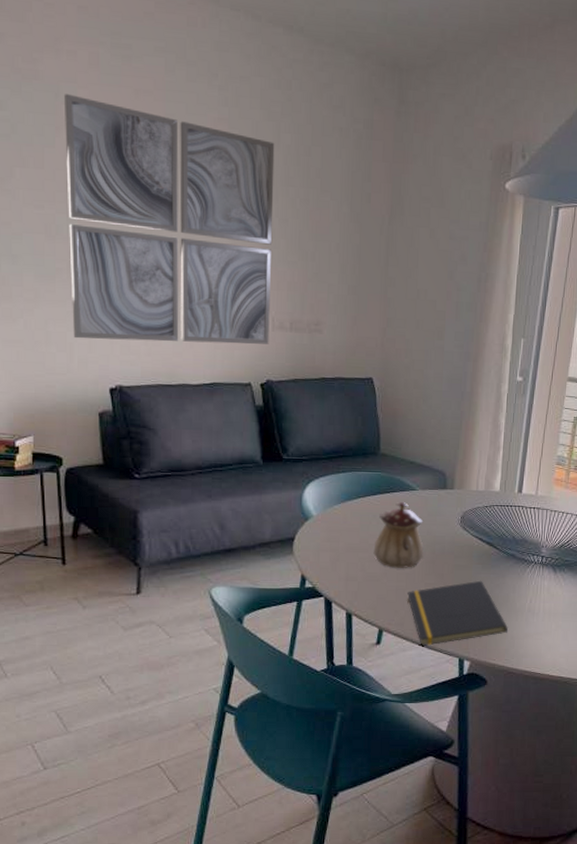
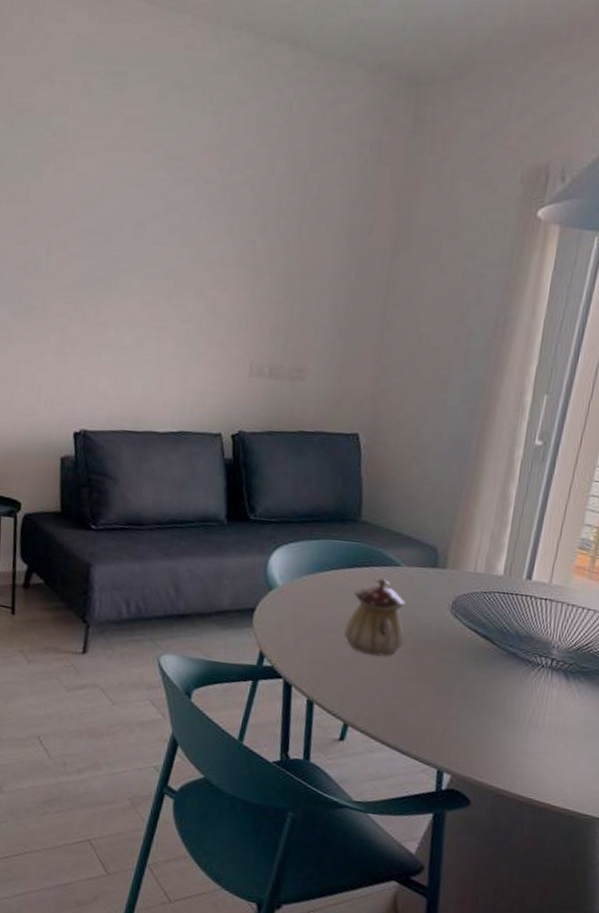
wall art: present [63,94,275,344] -> none [42,126,269,392]
notepad: present [407,580,509,646] -> none [380,679,503,750]

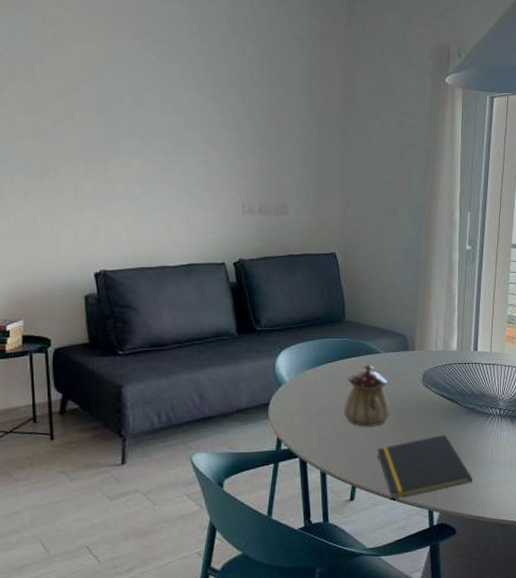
notepad: none [380,679,503,750] -> present [377,434,473,500]

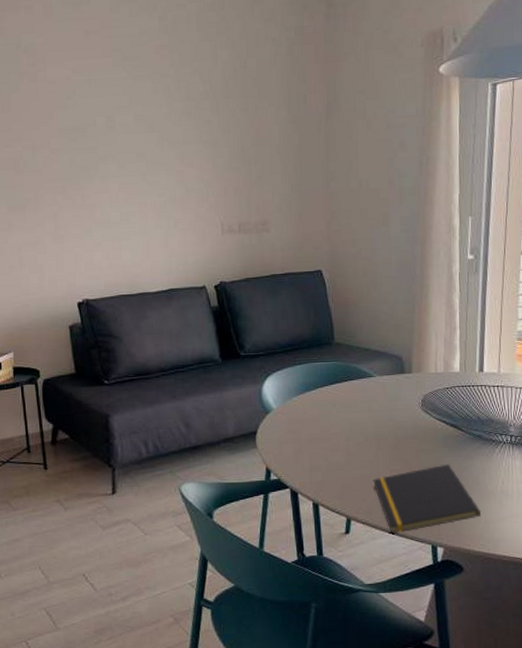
teapot: present [343,364,390,427] -> none [335,388,386,456]

